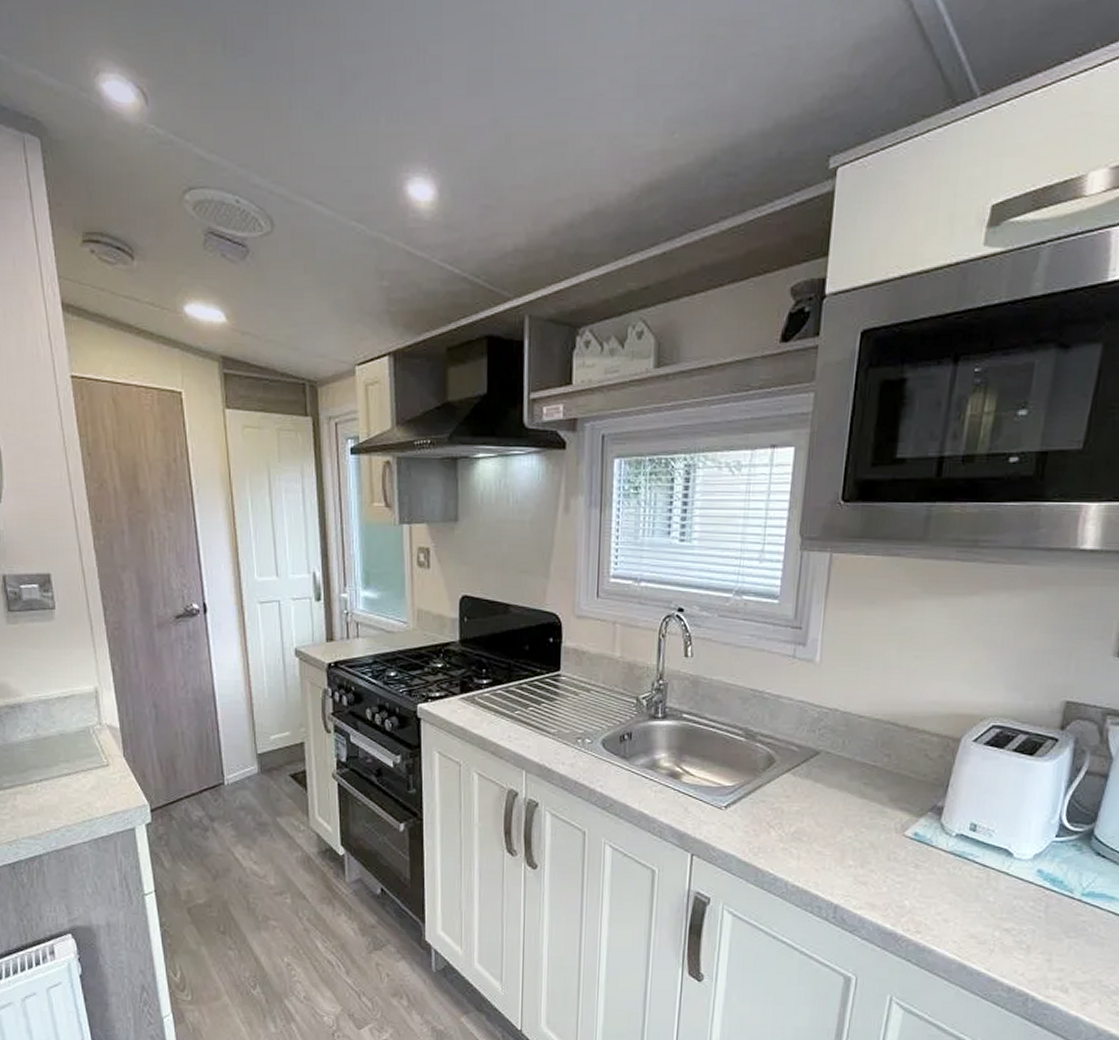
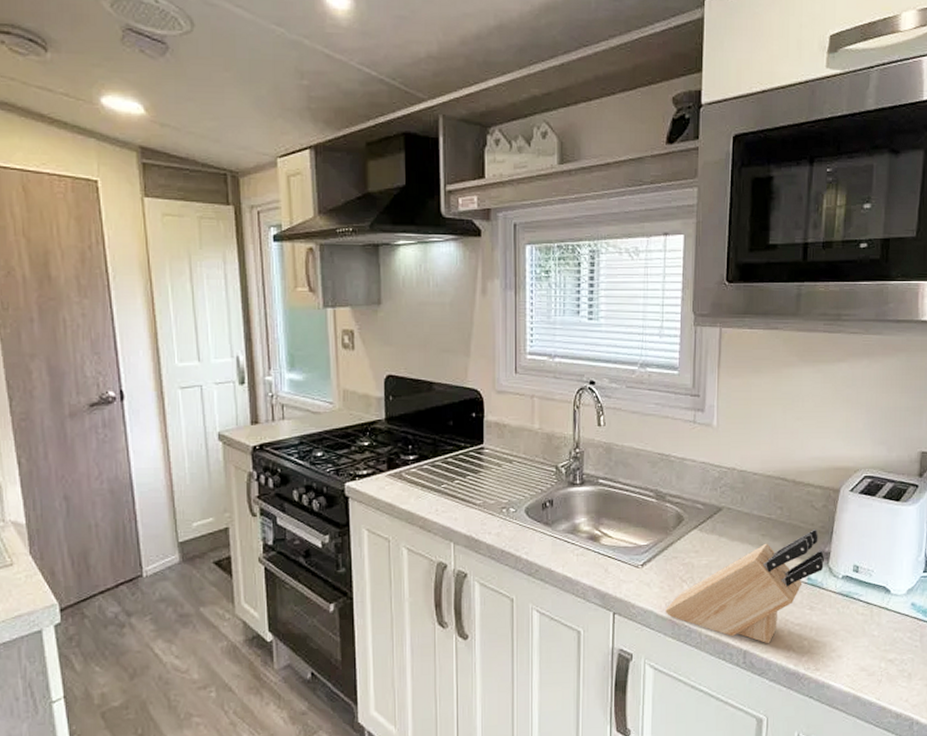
knife block: none [749,780,937,901] -> present [665,528,825,644]

